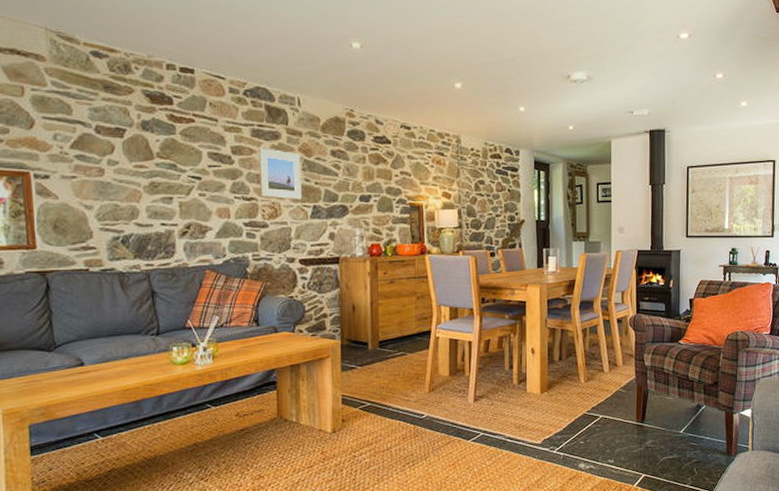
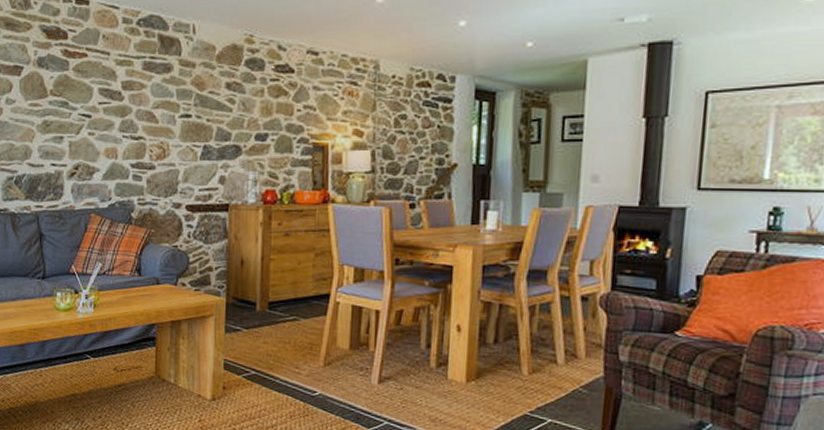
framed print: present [258,147,302,200] -> none [148,81,193,140]

